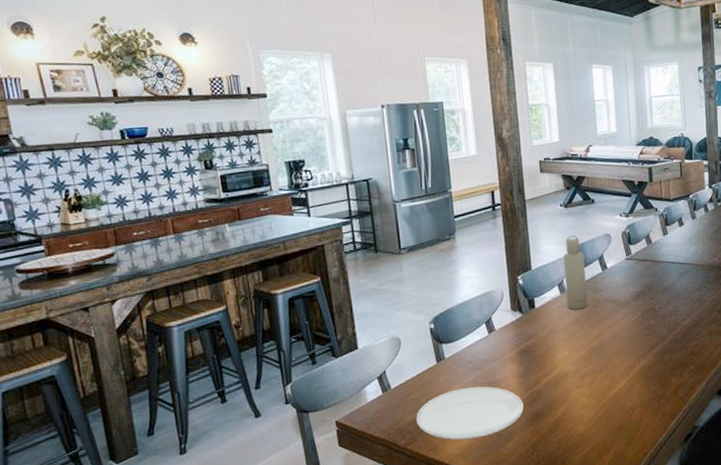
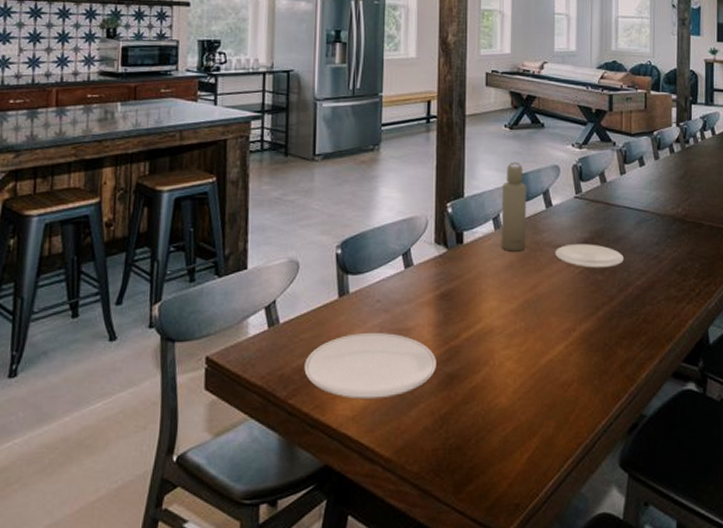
plate: none [613,296,671,316] -> present [555,243,624,269]

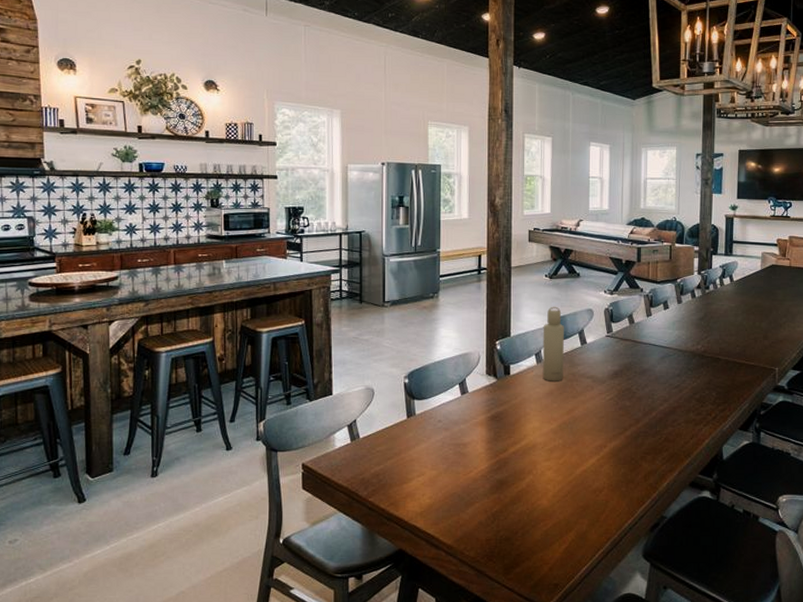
plate: present [304,333,436,400] -> none [381,447,489,499]
plate: present [555,243,624,269] -> none [589,375,649,396]

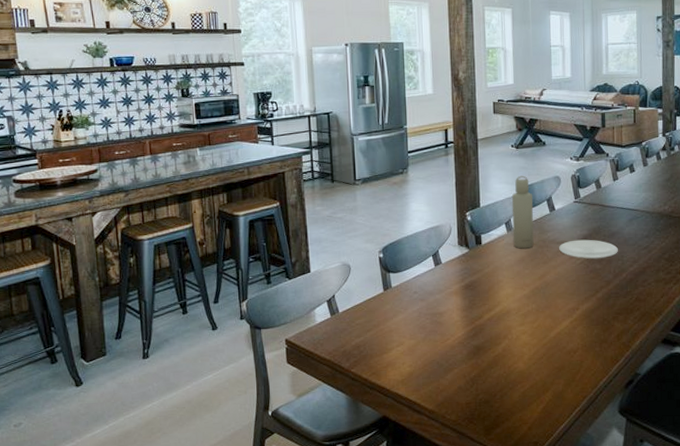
plate: none [589,375,649,396] -> present [559,239,618,260]

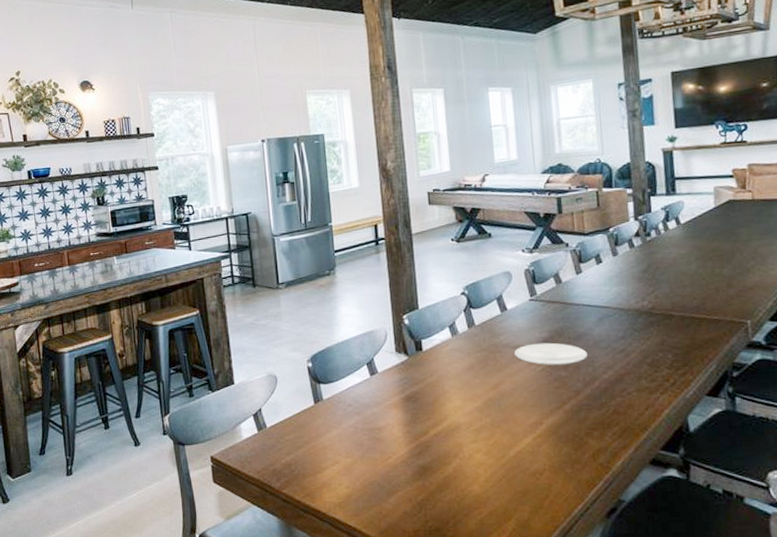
bottle: present [511,175,534,249] -> none [454,272,484,355]

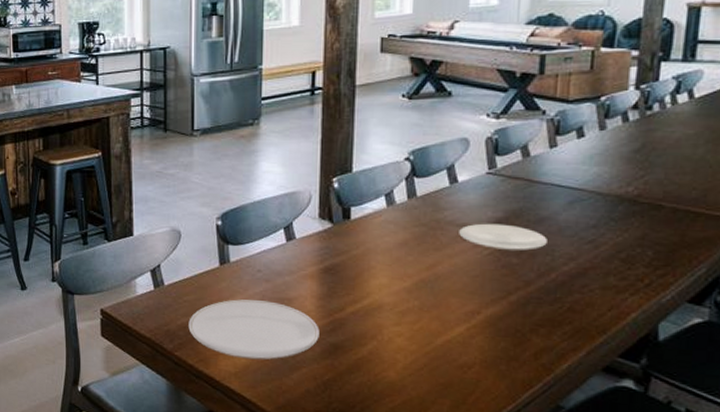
plate: none [292,432,409,489] -> present [188,299,320,360]

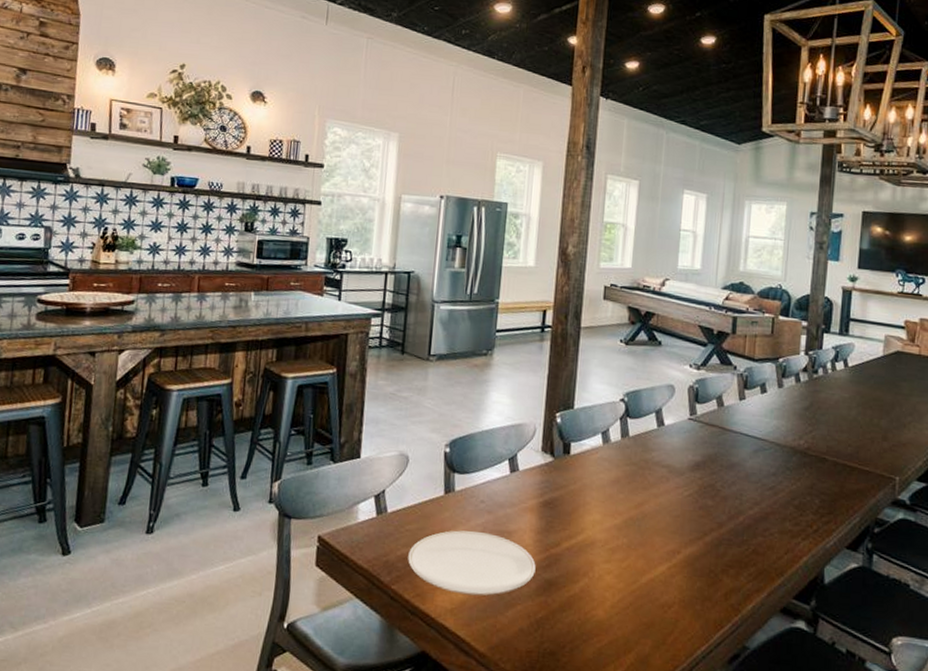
plate: present [459,223,547,252] -> none [664,465,737,495]

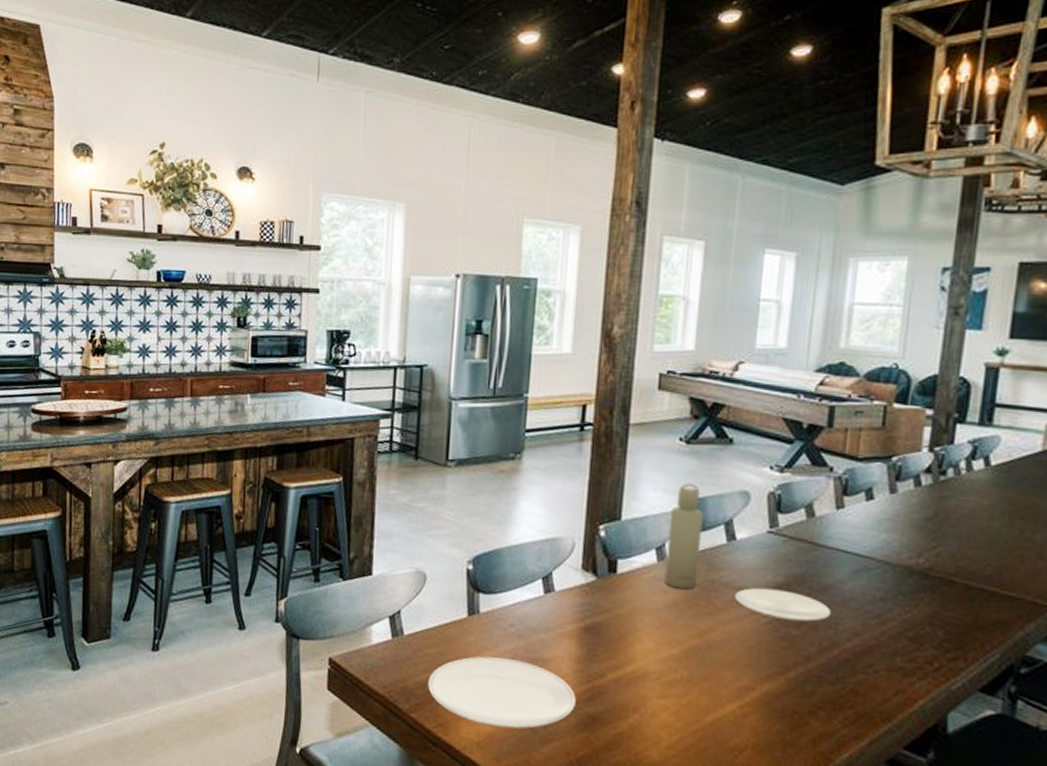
bottle: none [608,377,640,468] -> present [664,482,704,590]
plate: none [664,465,737,495] -> present [735,587,831,623]

